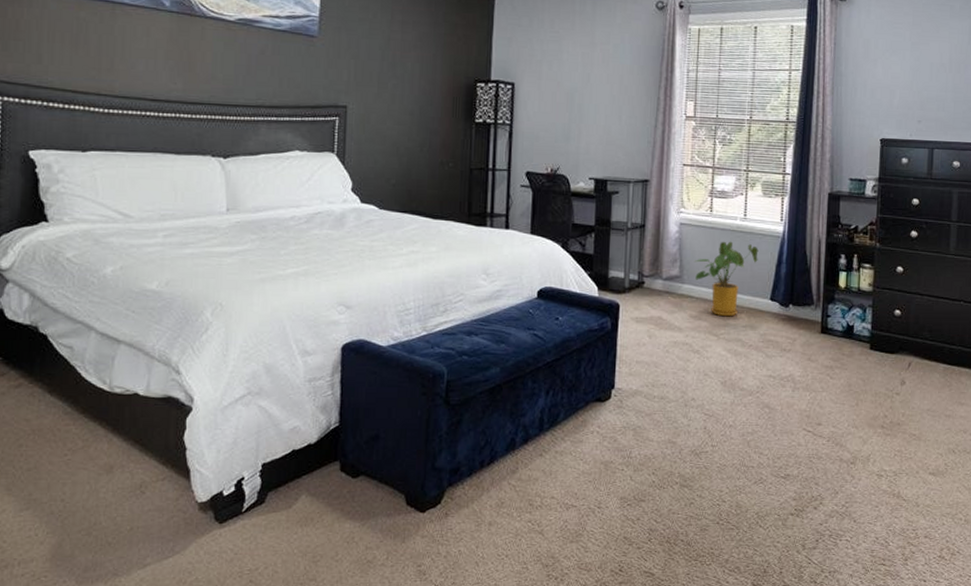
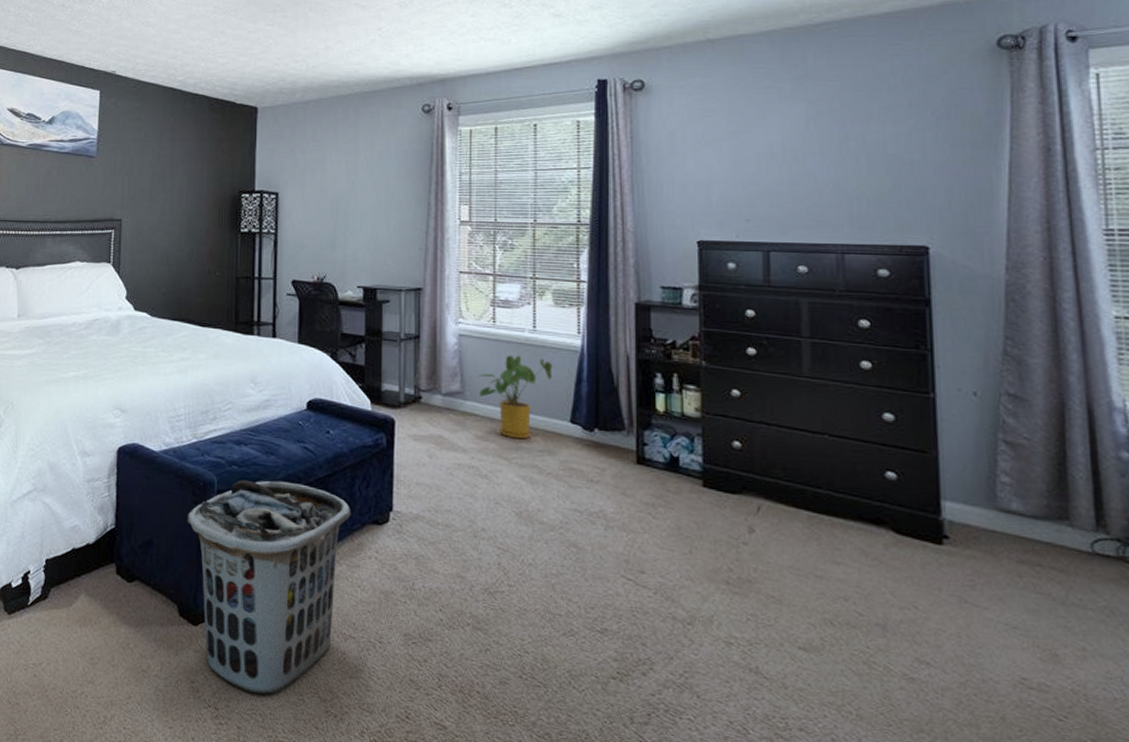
clothes hamper: none [415,368,577,568] -> present [187,479,351,694]

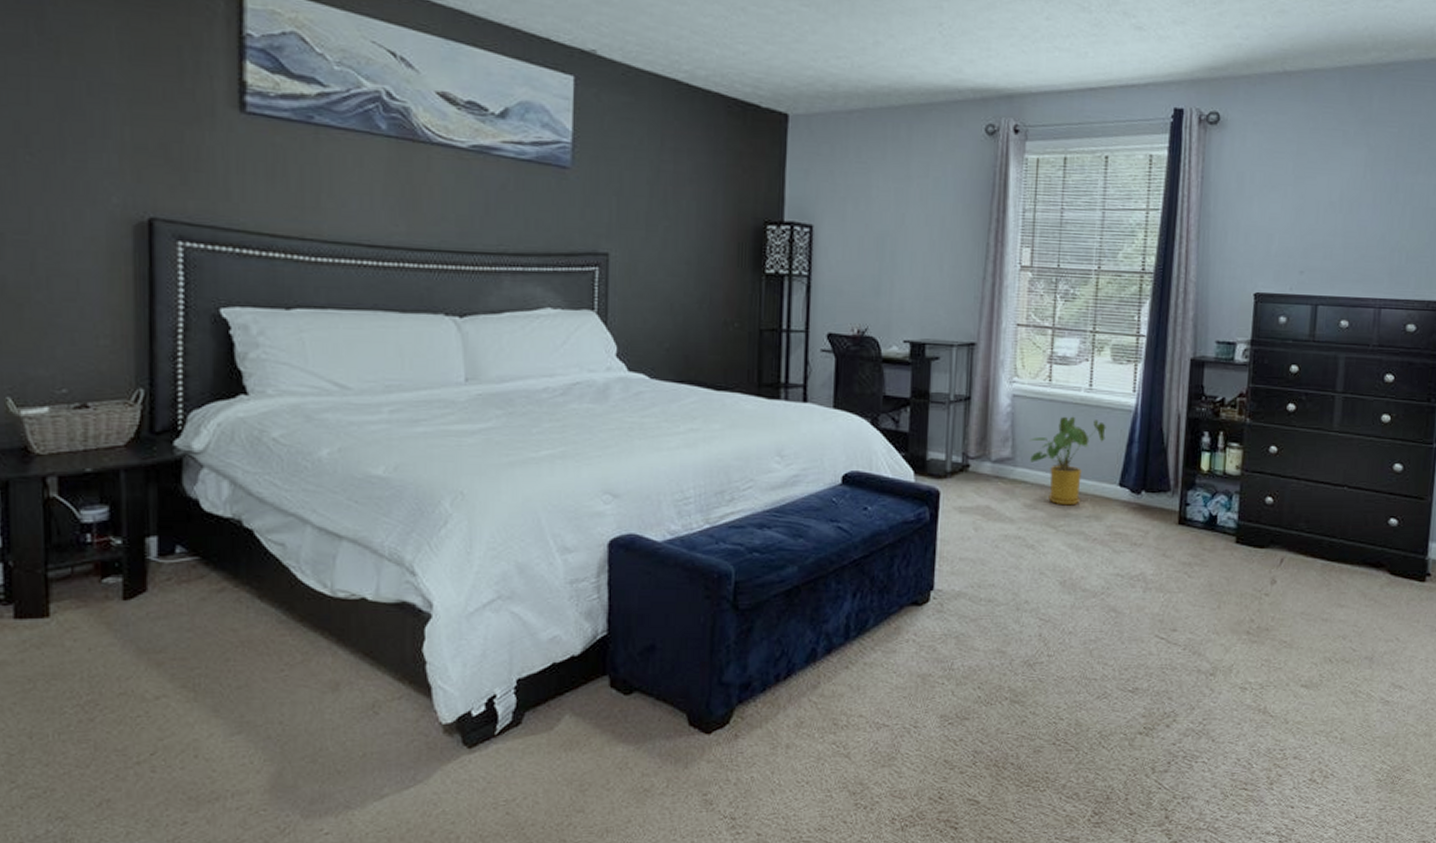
clothes hamper: present [187,479,351,694] -> none [698,566,889,796]

